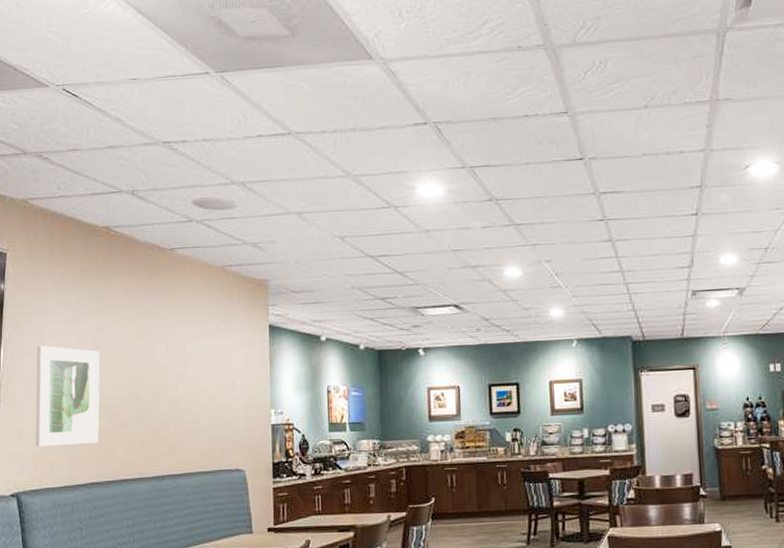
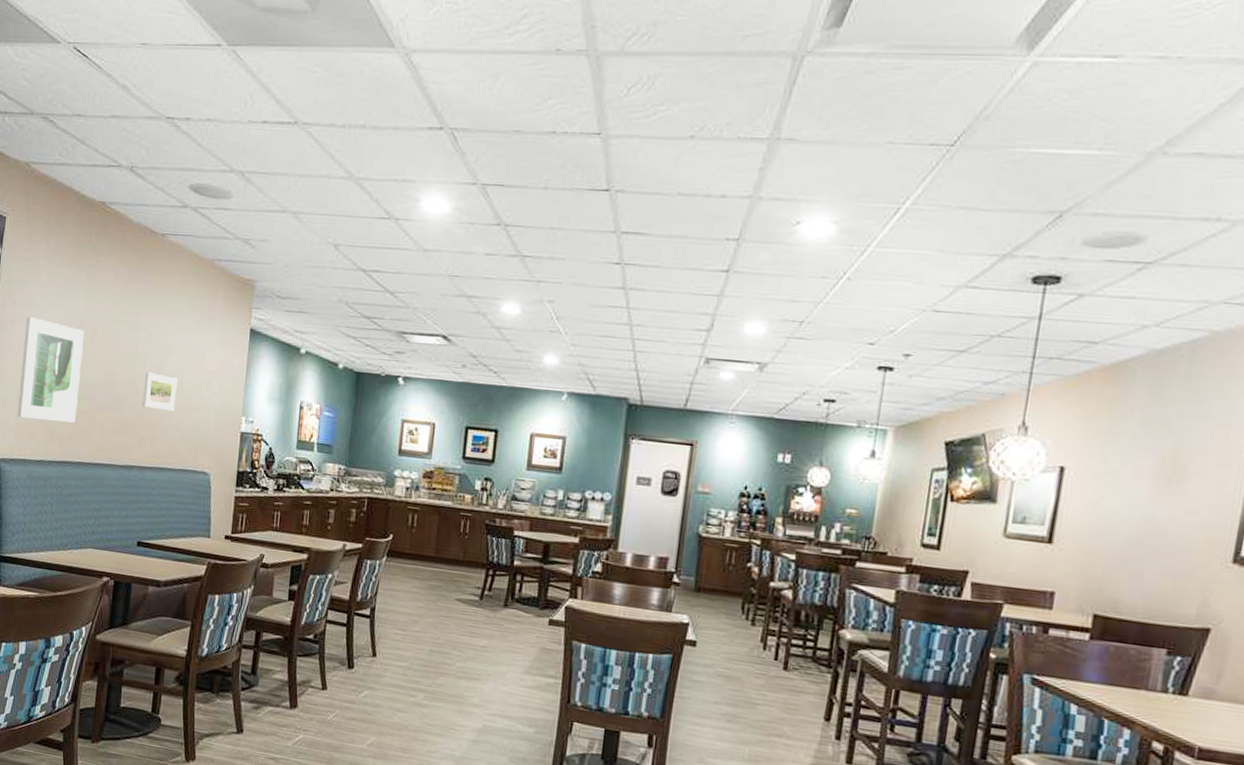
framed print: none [167,381,202,416] -> present [142,372,178,412]

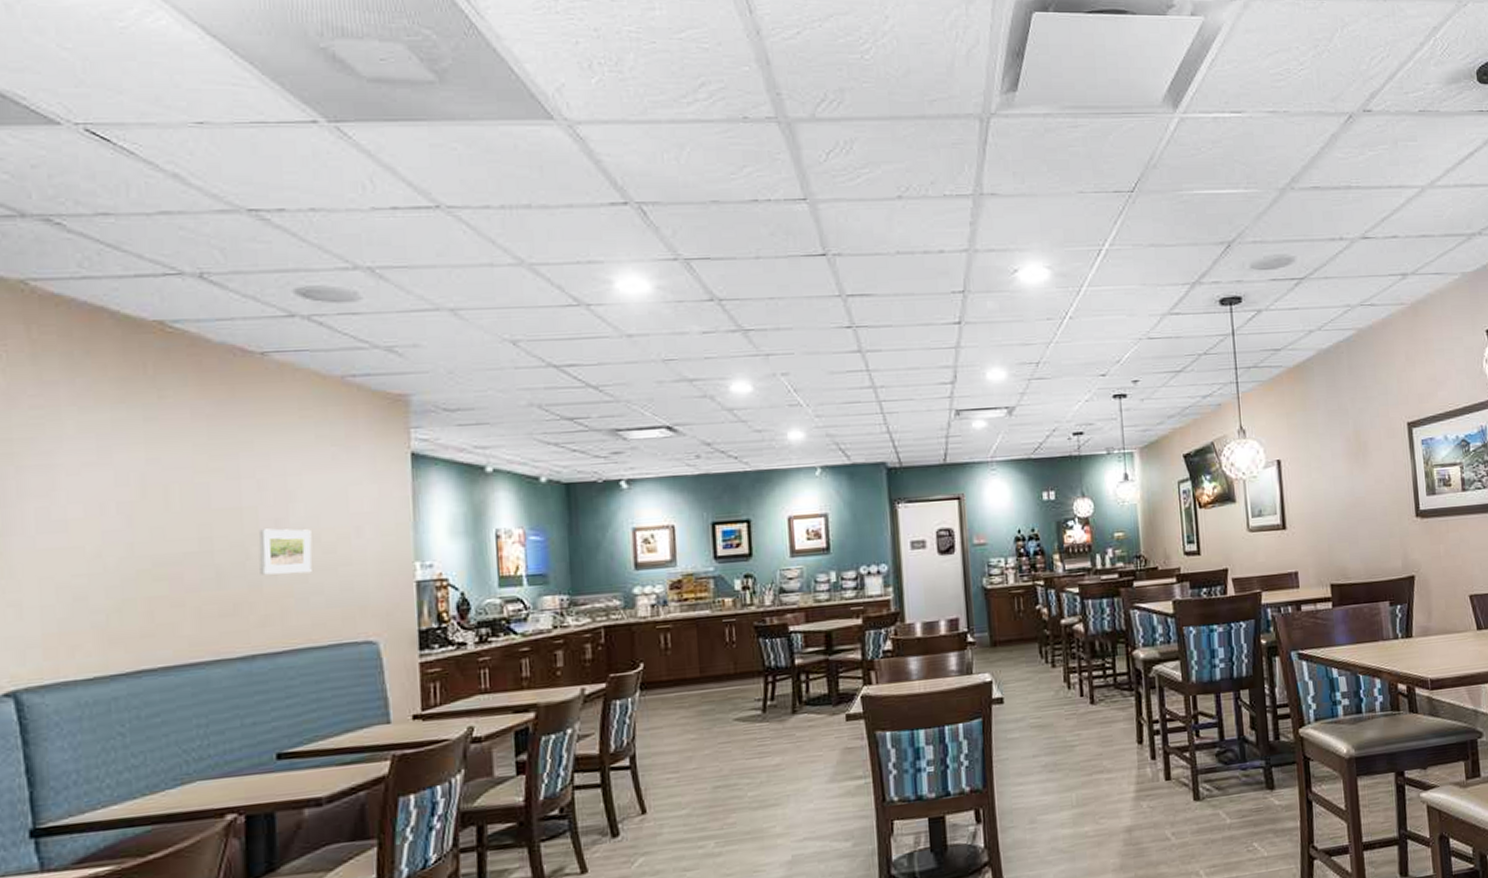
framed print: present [17,317,85,423] -> none [44,484,152,626]

